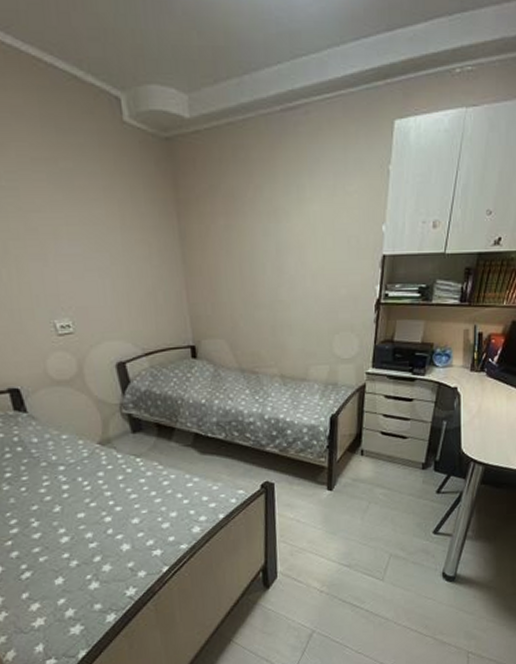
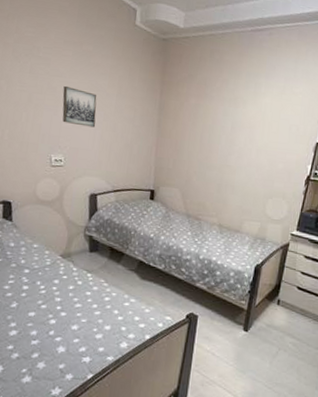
wall art: none [47,223,103,277] -> present [62,85,97,128]

